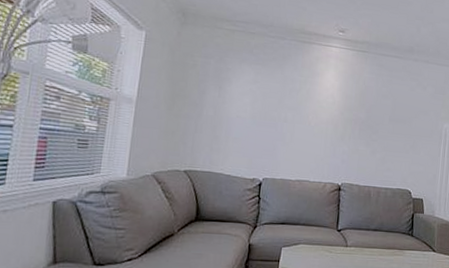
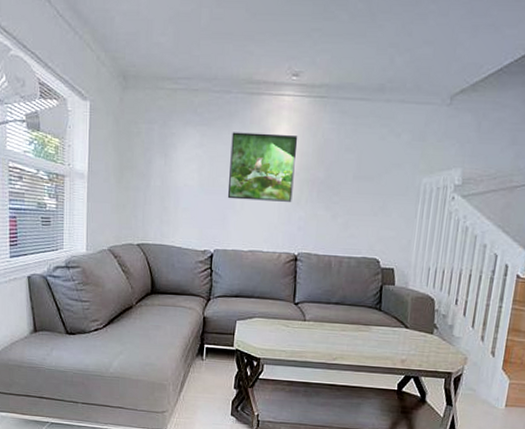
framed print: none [278,73,343,138] -> present [227,132,298,202]

